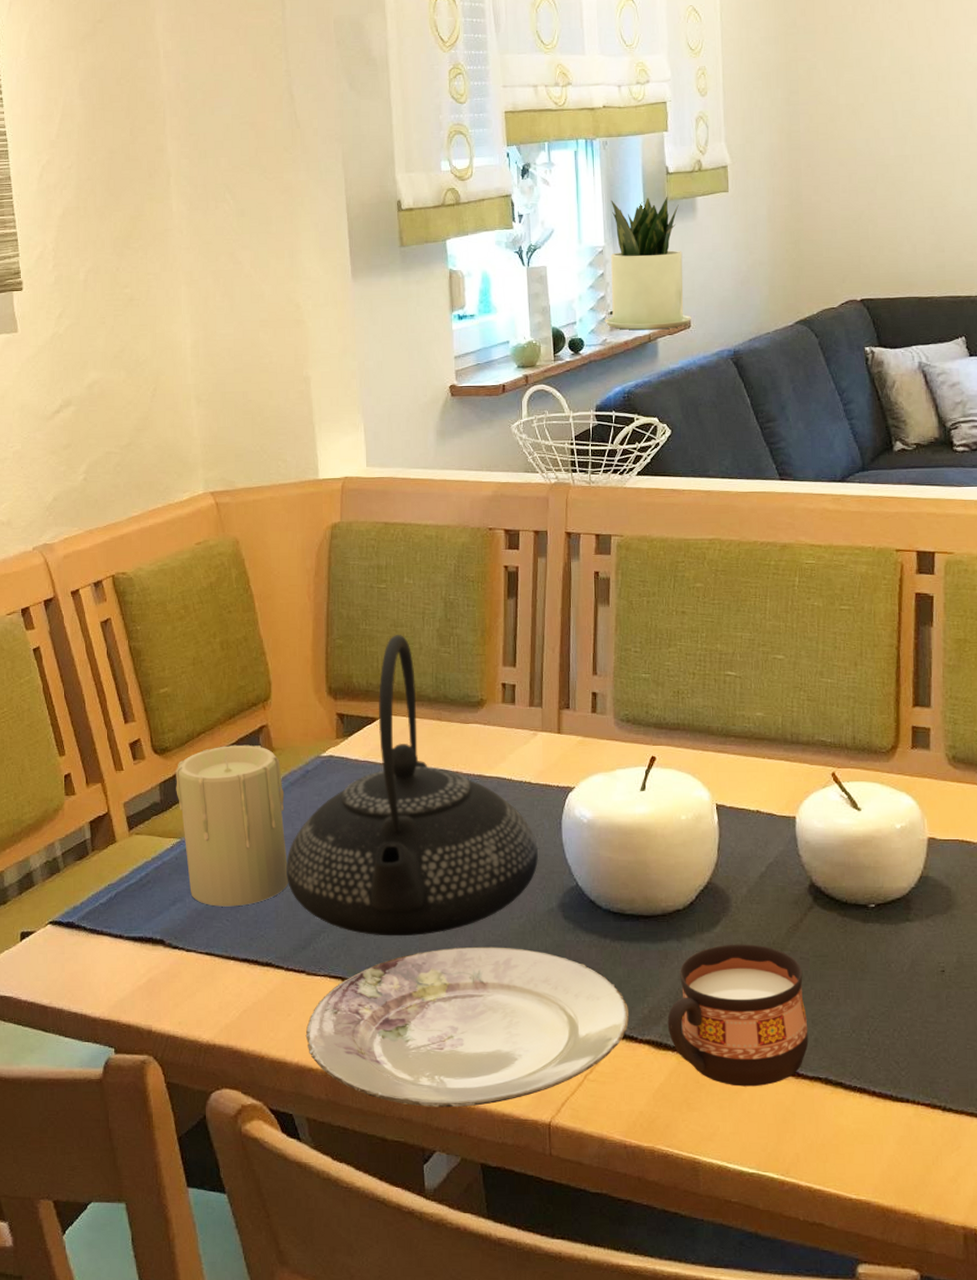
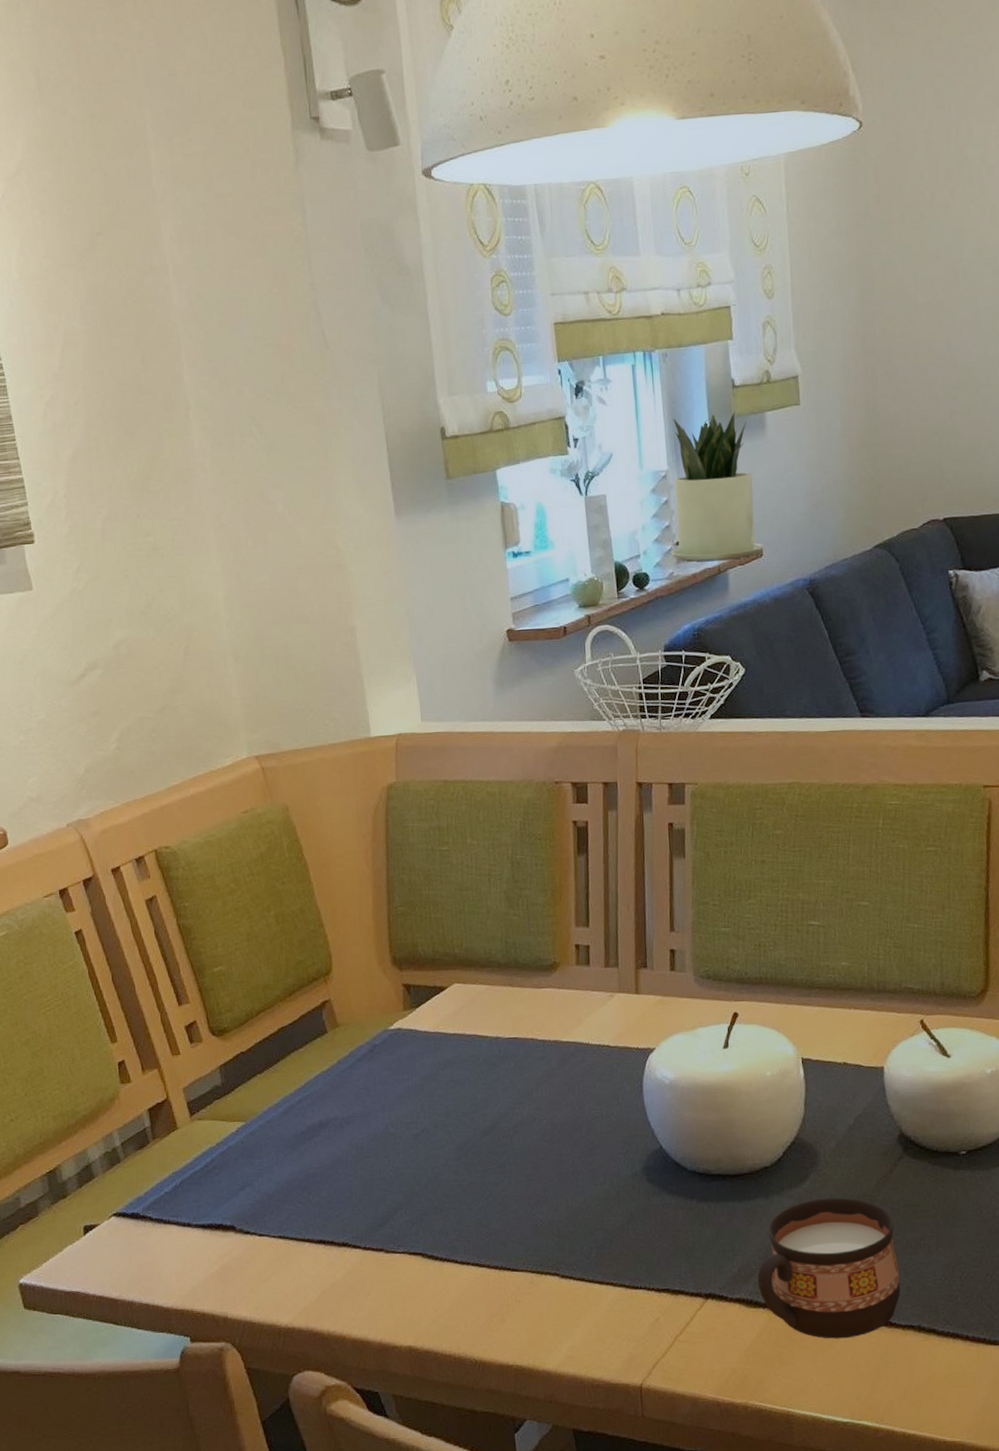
candle: present [176,744,289,907] -> none [236,1021,362,1189]
teapot: present [286,635,539,937] -> none [358,899,621,1210]
plate: present [305,946,630,1108] -> none [387,1214,719,1377]

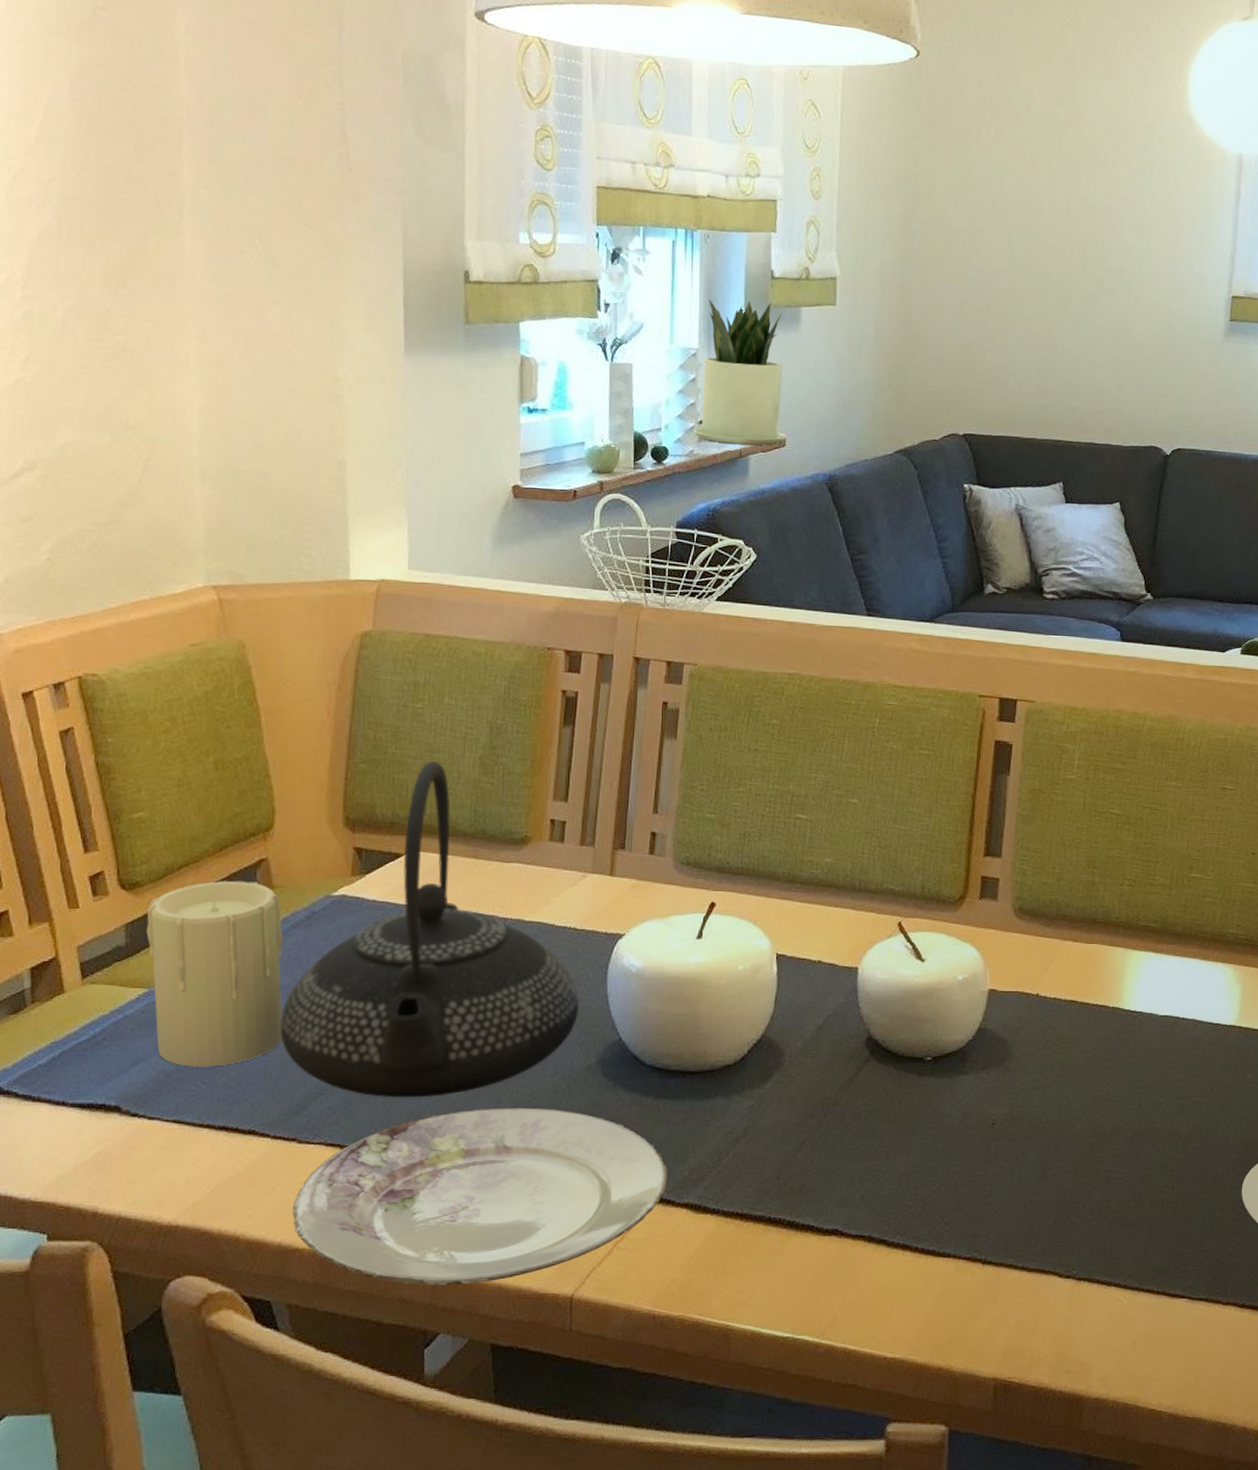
candle: none [236,1021,362,1189] -> present [146,880,284,1067]
teapot: none [358,899,621,1210] -> present [280,761,579,1098]
plate: none [387,1214,719,1377] -> present [292,1107,668,1286]
cup: present [757,1197,901,1339] -> none [708,1100,855,1249]

